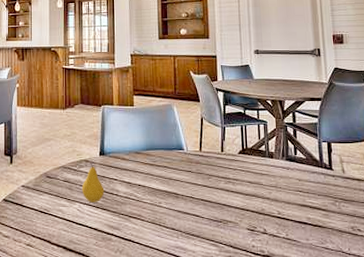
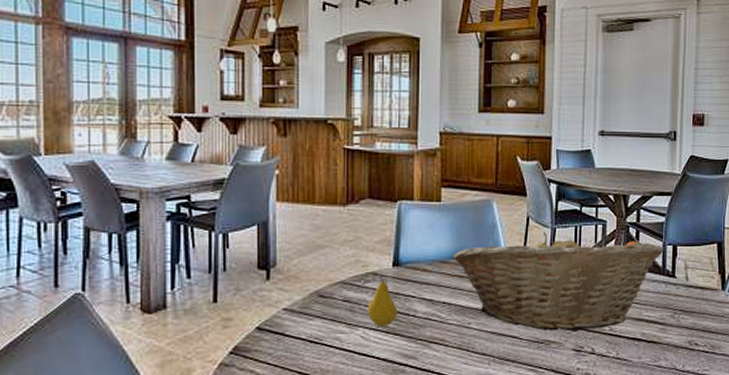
fruit basket: none [144,130,320,213] -> present [452,232,664,332]

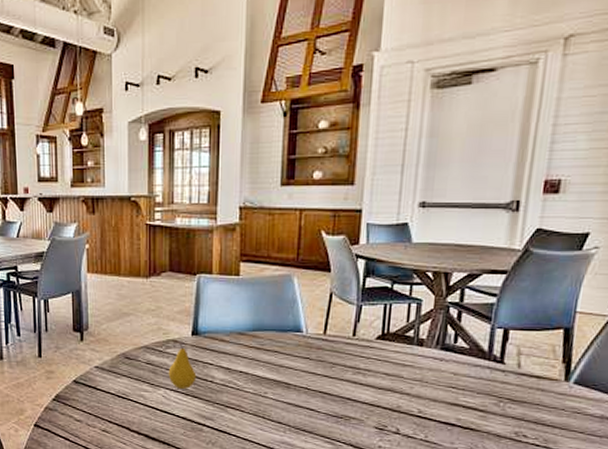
fruit basket: present [452,232,664,332] -> none [250,309,492,410]

